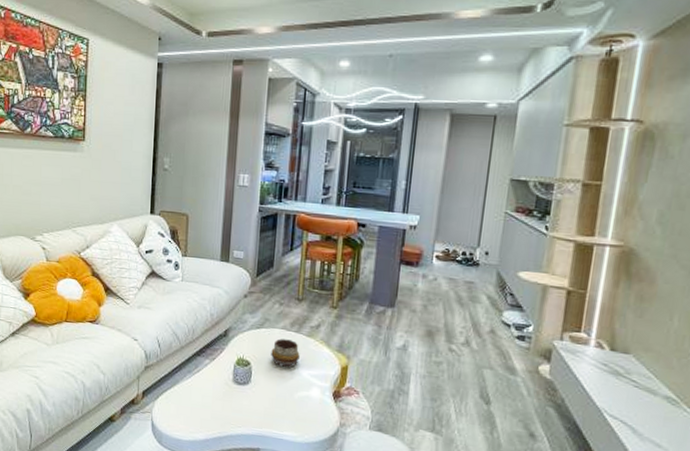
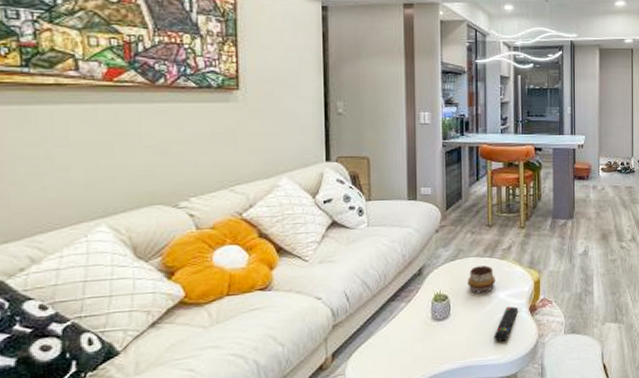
remote control: none [292,387,322,421] -> present [494,306,519,342]

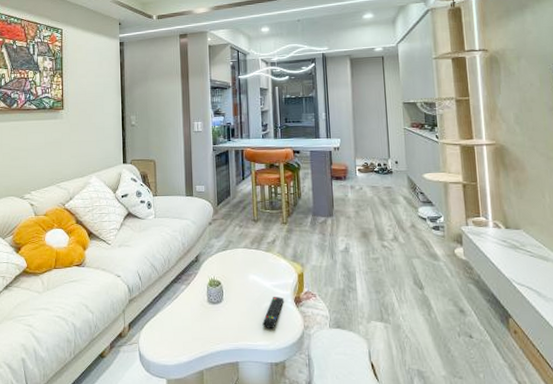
decorative bowl: present [468,265,495,294] -> none [237,257,262,282]

